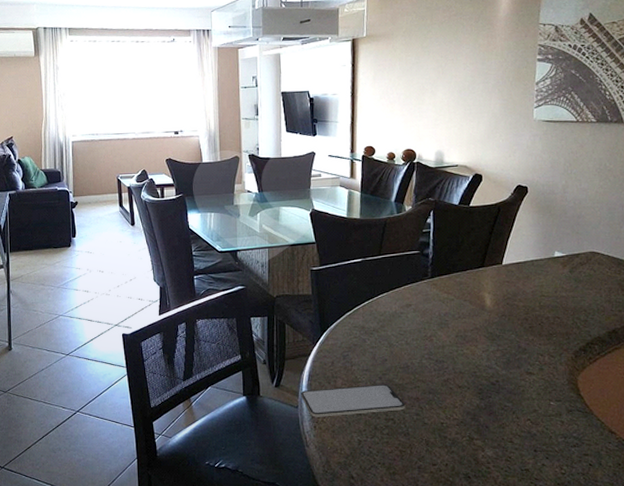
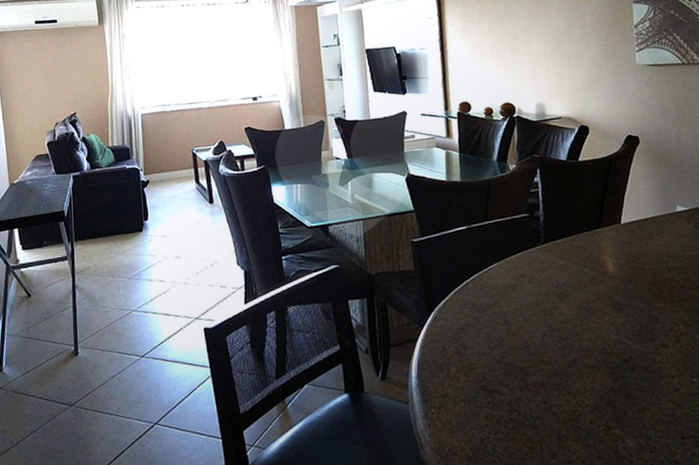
smartphone: present [300,384,406,417] -> none [410,369,531,414]

